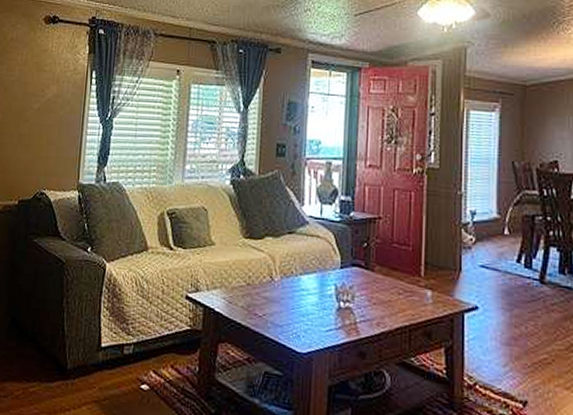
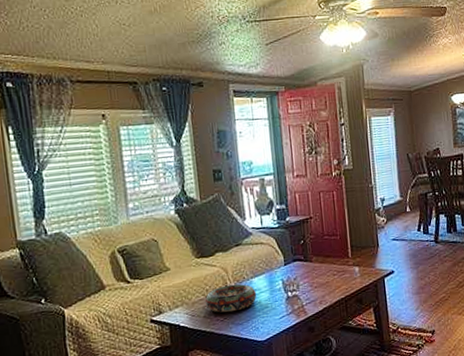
decorative bowl: none [245,276,304,310] -> present [204,284,257,313]

